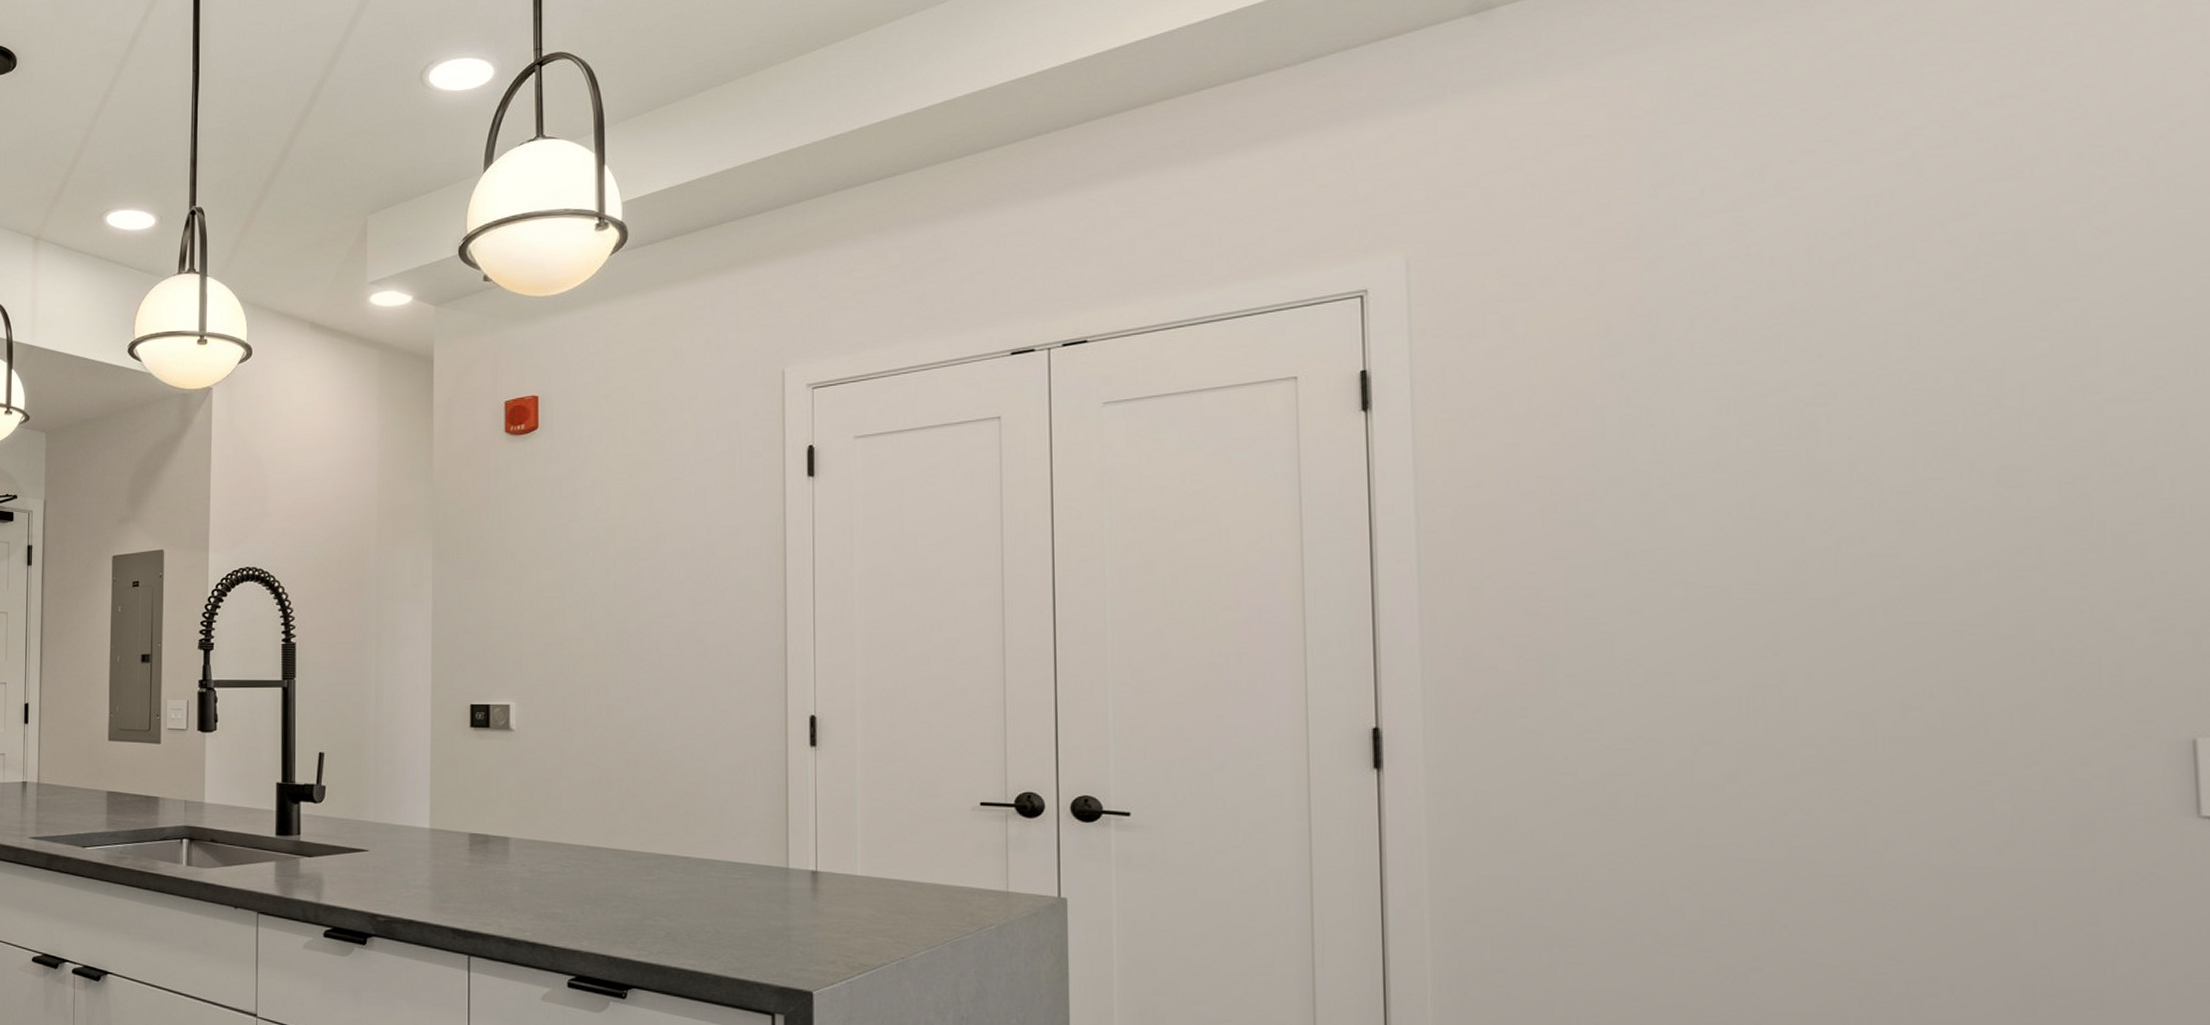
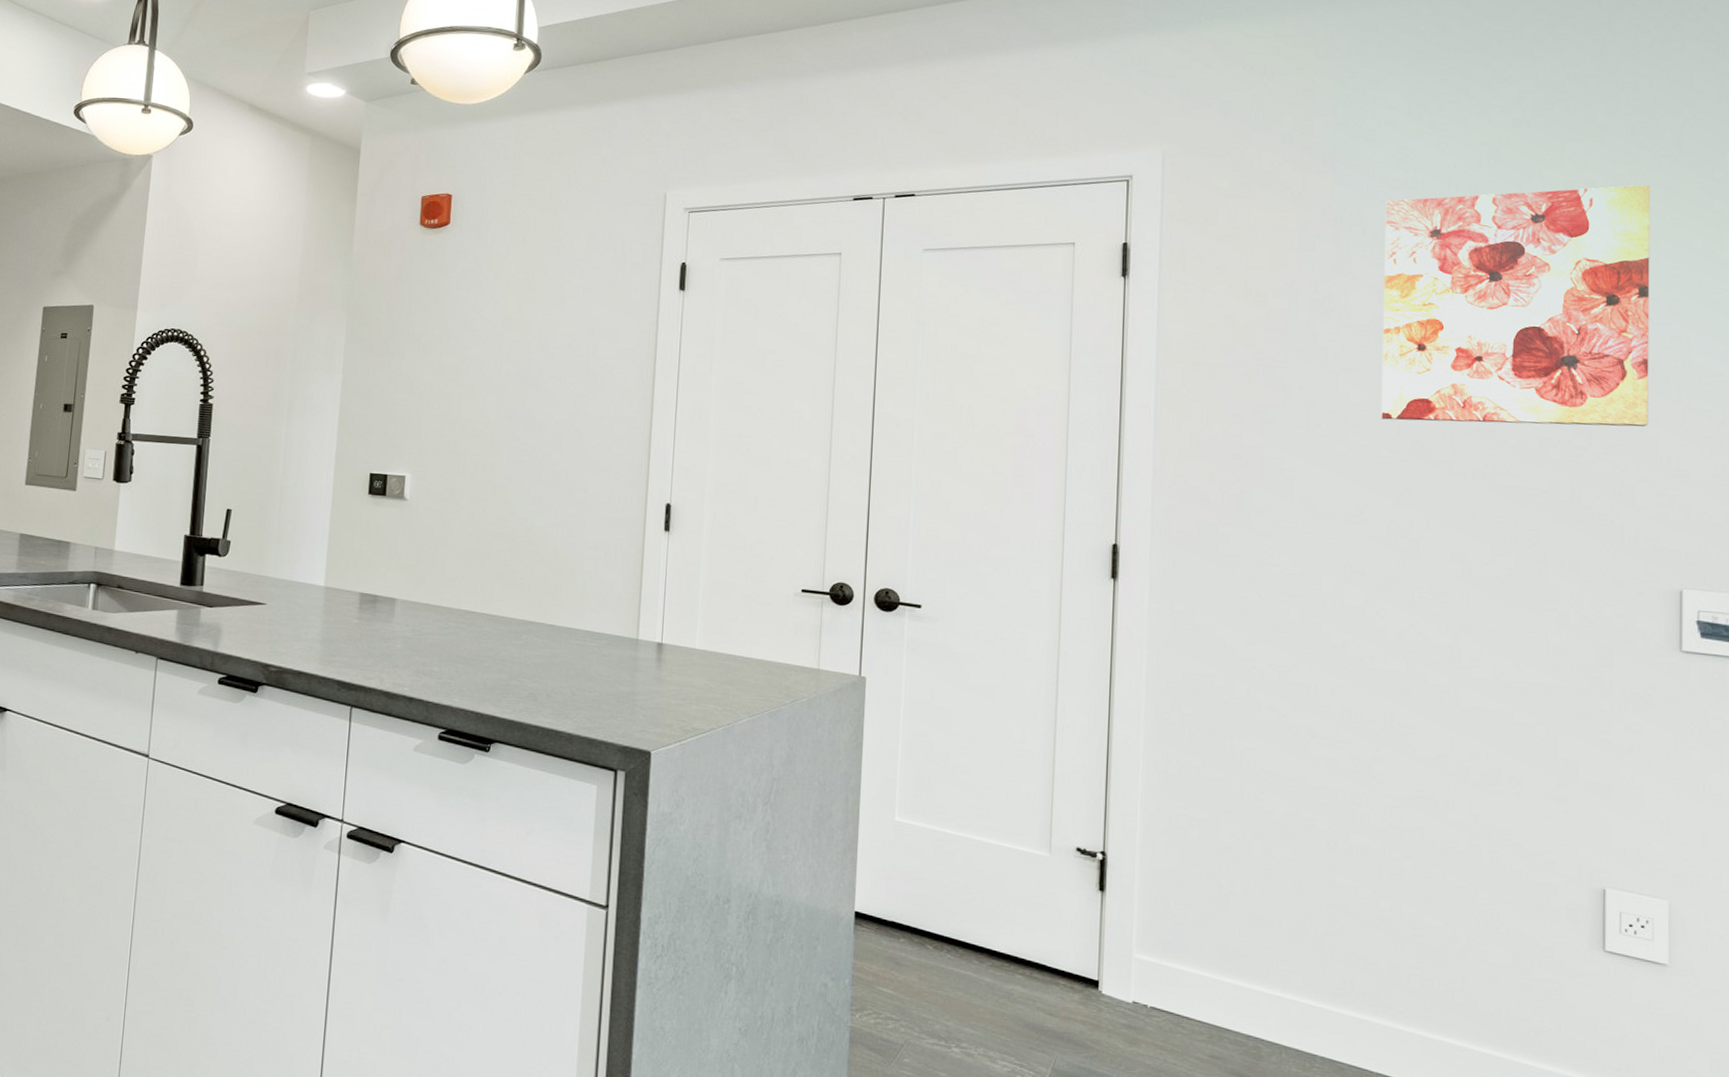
wall art: none [1719,226,2129,553] -> present [1381,185,1650,427]

